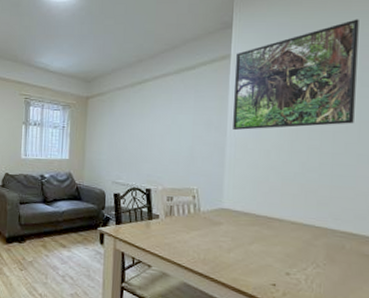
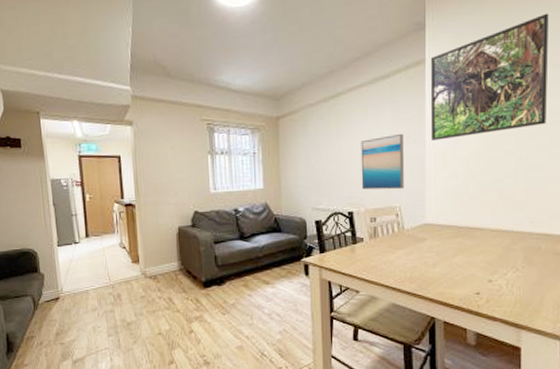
wall art: none [160,120,205,173] -> present [360,133,404,190]

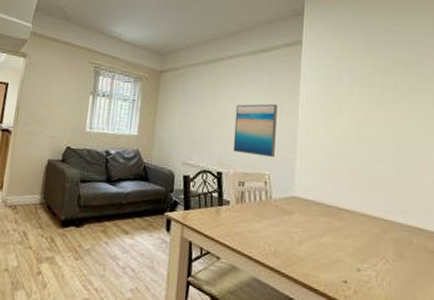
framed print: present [430,13,549,141] -> none [304,18,417,118]

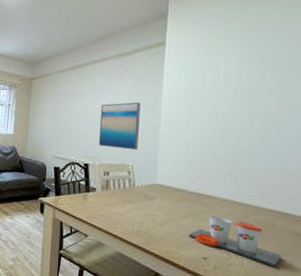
cup: none [327,232,420,290] -> present [188,215,282,268]

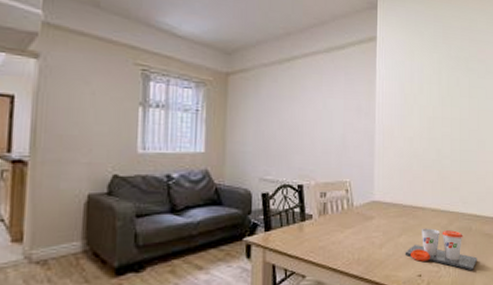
wall art: present [98,102,141,151] -> none [313,106,355,164]

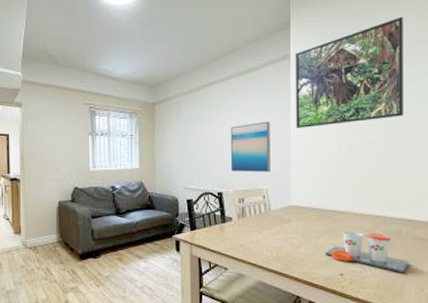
wall art: none [313,106,355,164] -> present [230,121,270,173]
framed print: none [380,15,474,117] -> present [294,16,403,129]

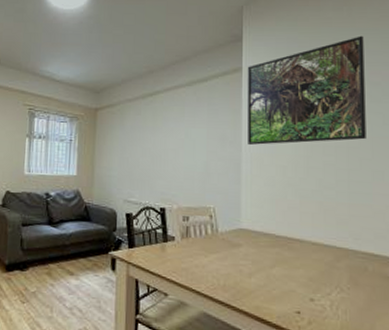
wall art: present [230,121,270,173] -> none [175,135,219,191]
cup: present [325,231,409,274] -> none [279,262,377,317]

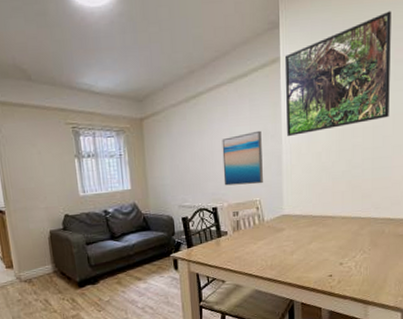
wall art: none [175,135,219,191] -> present [222,130,263,186]

